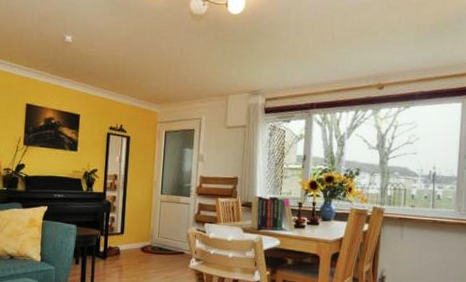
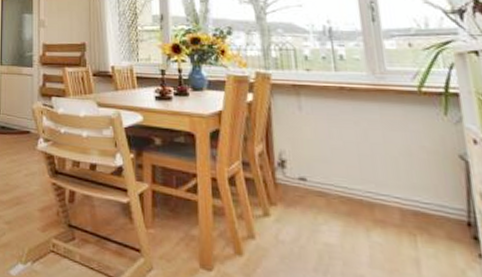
books: present [251,196,295,232] -> none [104,63,160,105]

